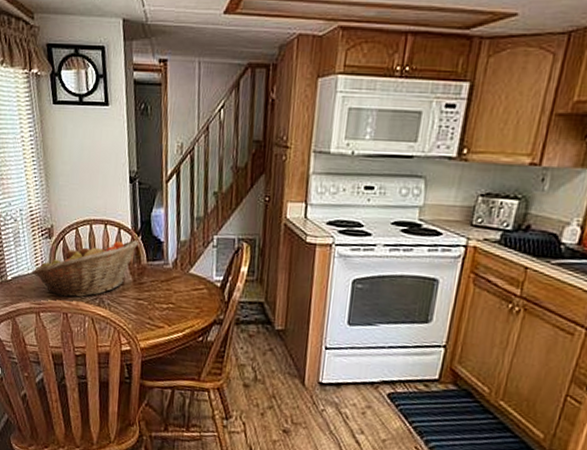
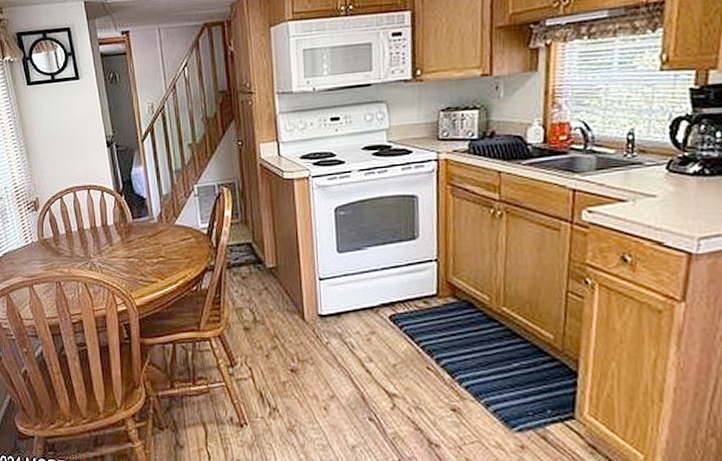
fruit basket: present [31,240,138,298] -> none [21,200,122,267]

